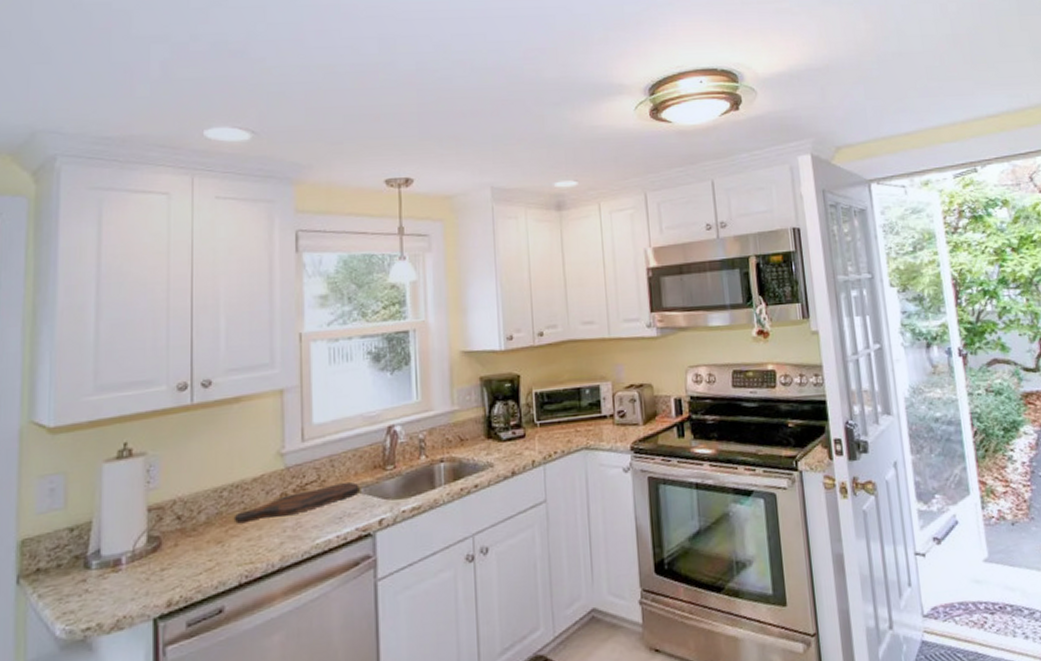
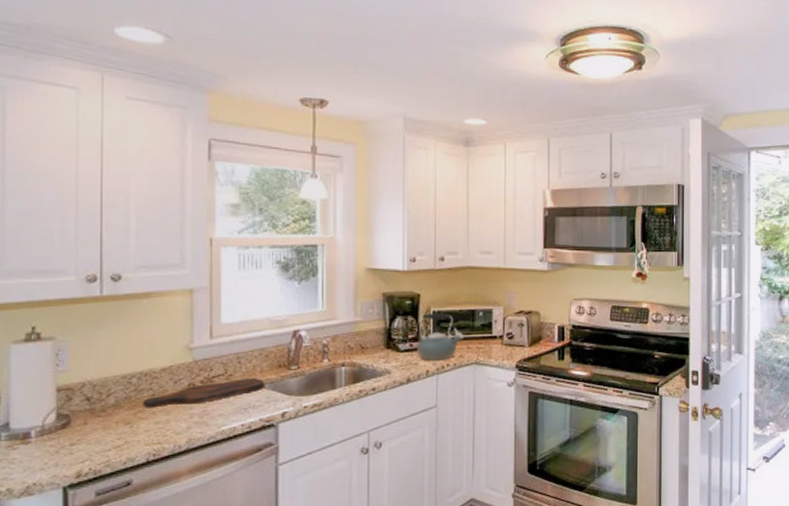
kettle: none [519,393,571,449] -> present [416,313,464,361]

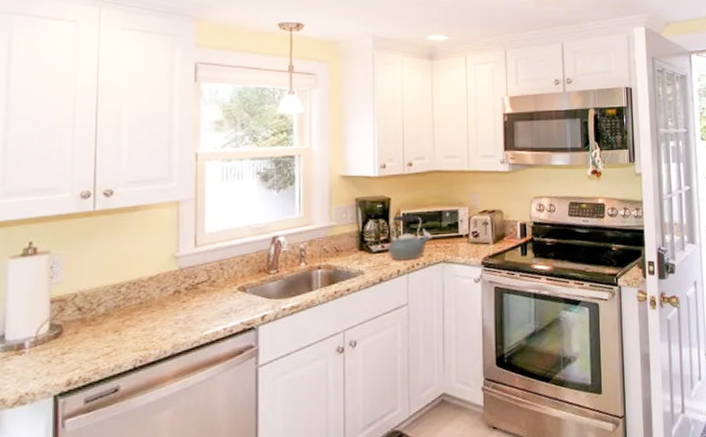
cutting board: present [142,378,265,407] -> none [130,283,245,315]

